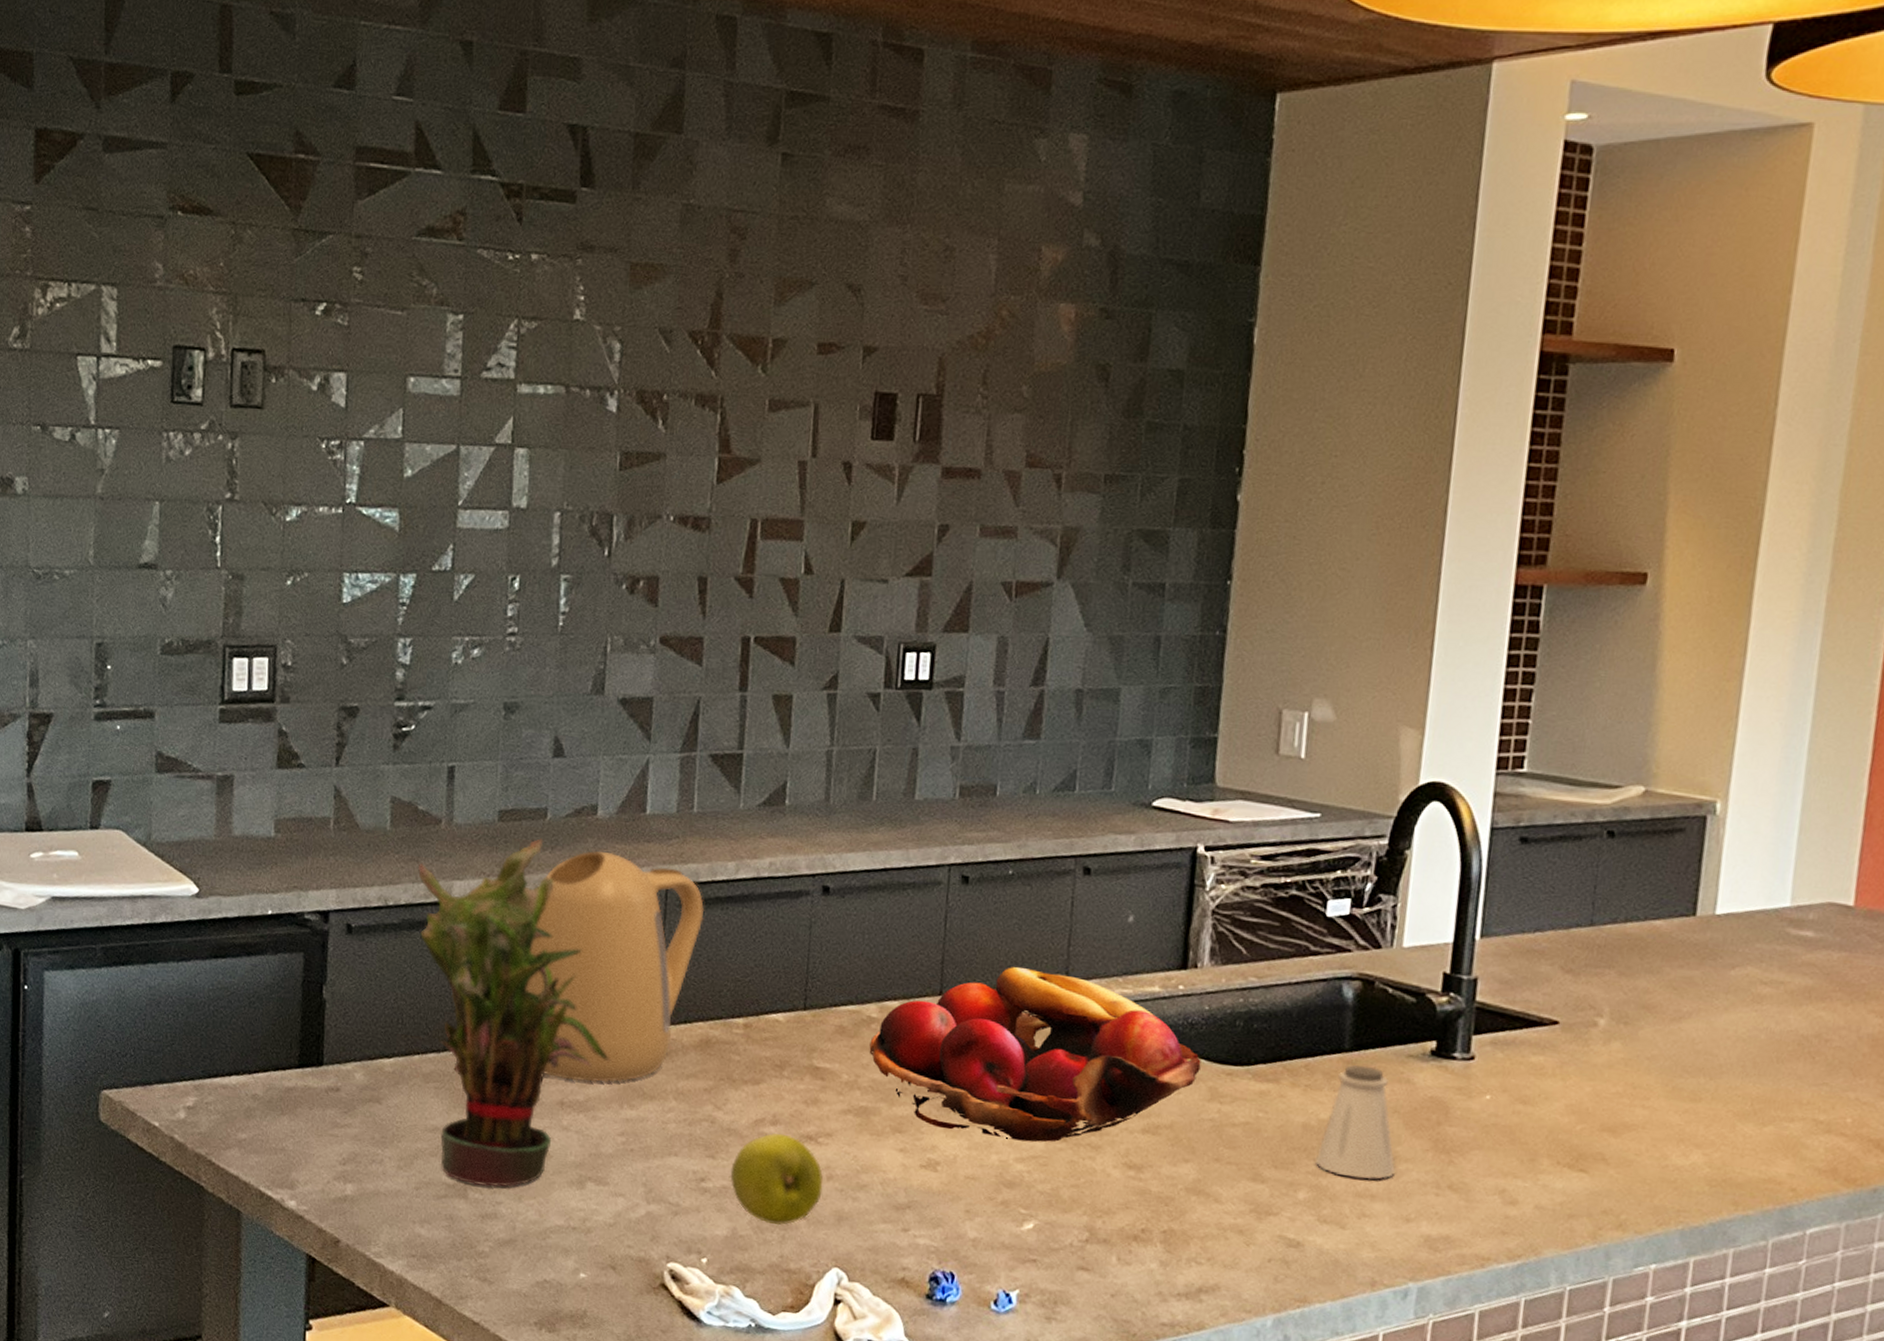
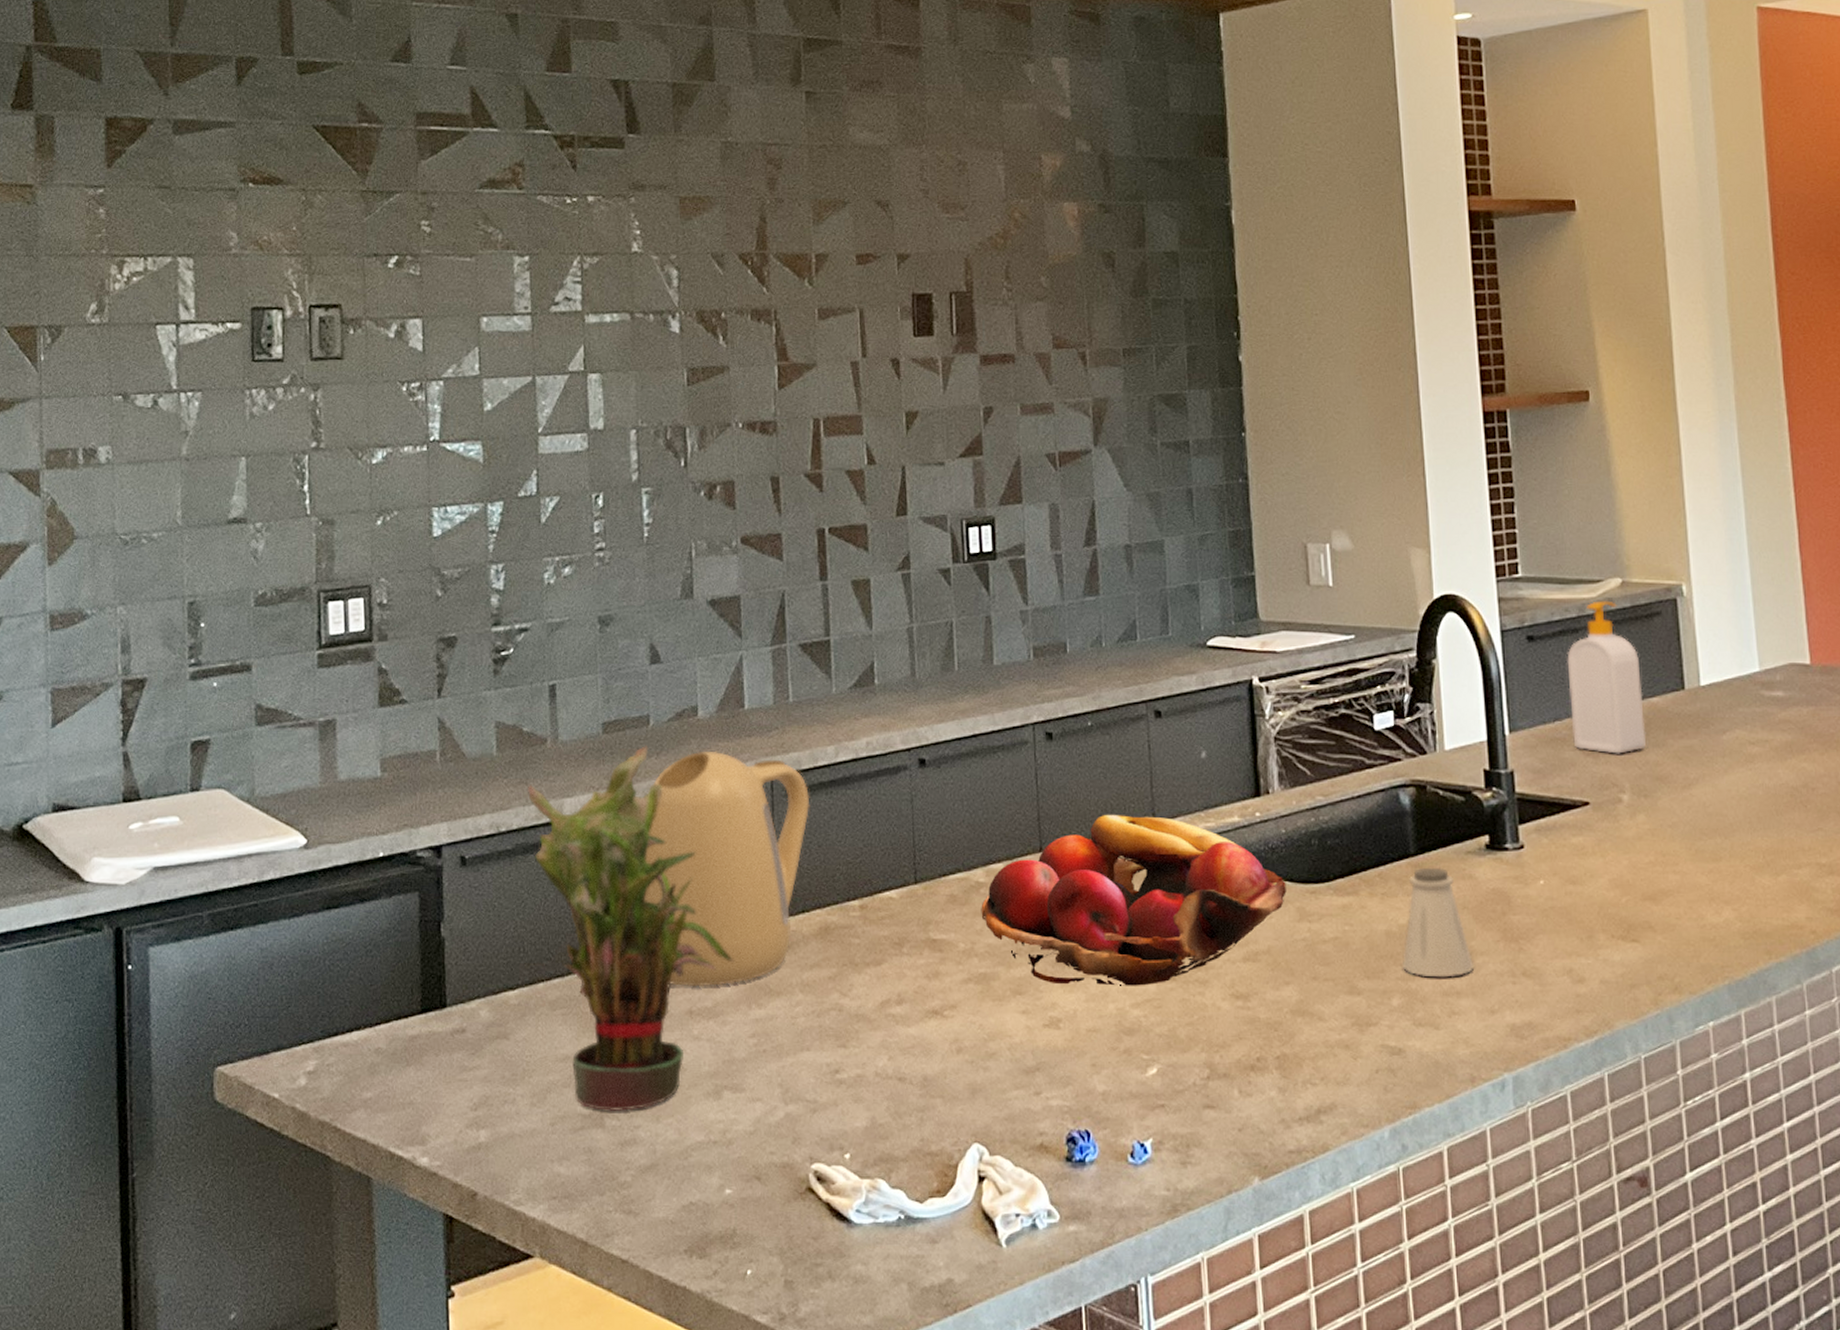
apple: present [730,1133,823,1226] -> none [863,1012,954,1108]
soap bottle: none [1553,808,1648,976] -> present [1567,600,1646,754]

